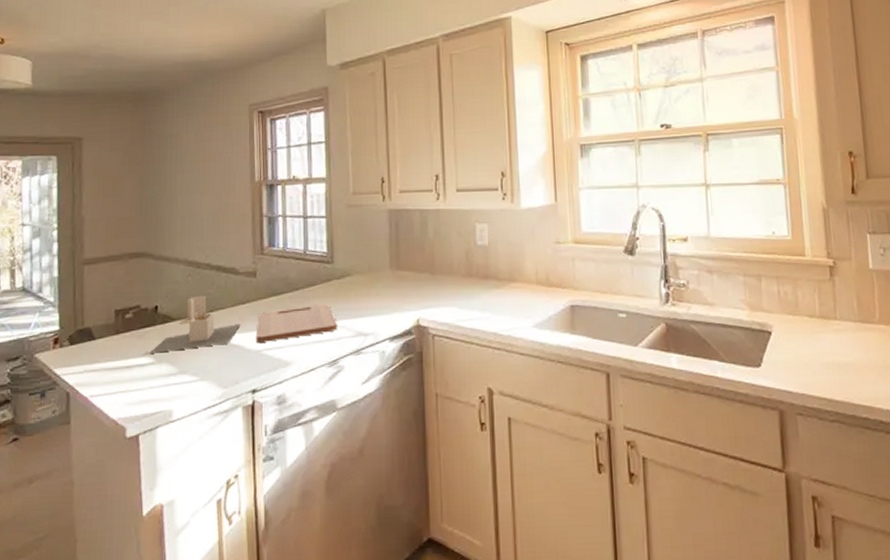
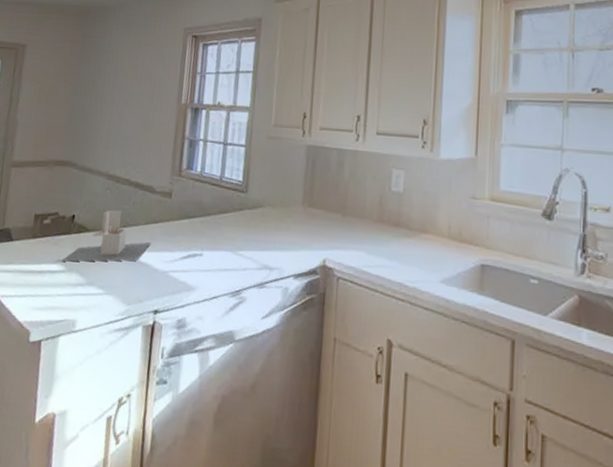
cutting board: present [255,303,338,342] -> none [163,231,245,264]

